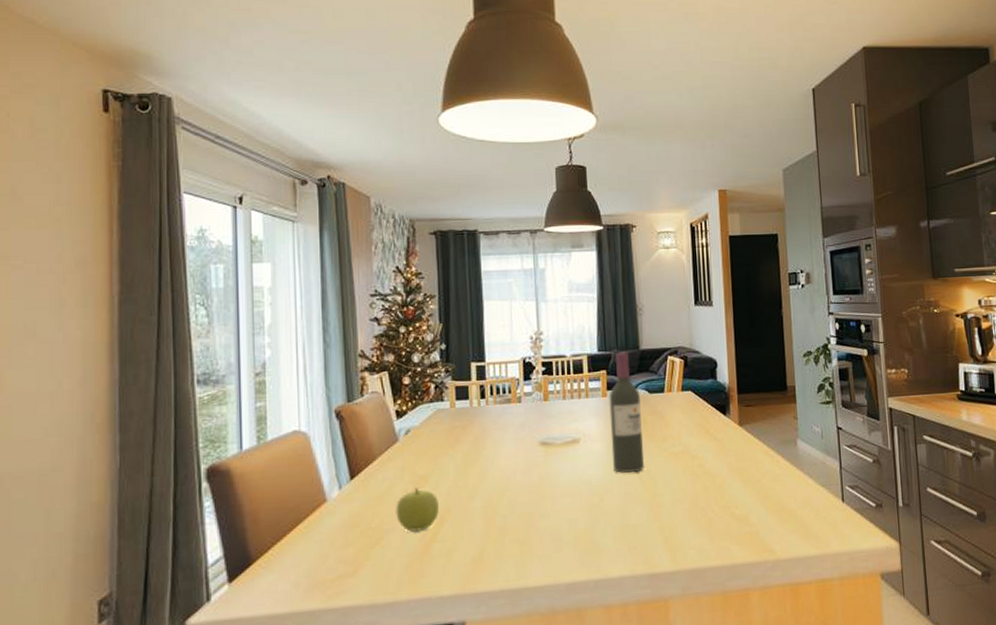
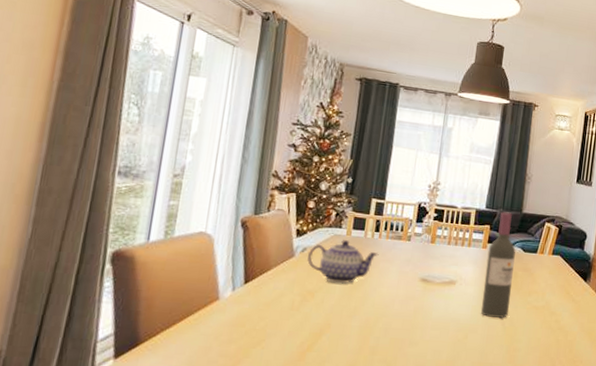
fruit: present [396,488,440,532] -> none [280,300,321,339]
teapot: none [412,413,489,463] -> present [307,240,379,284]

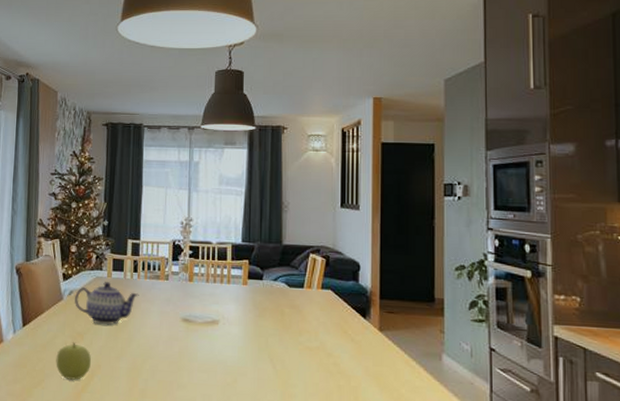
fruit: none [280,300,321,339] -> present [56,342,92,380]
wine bottle: present [480,211,516,318] -> none [248,244,280,360]

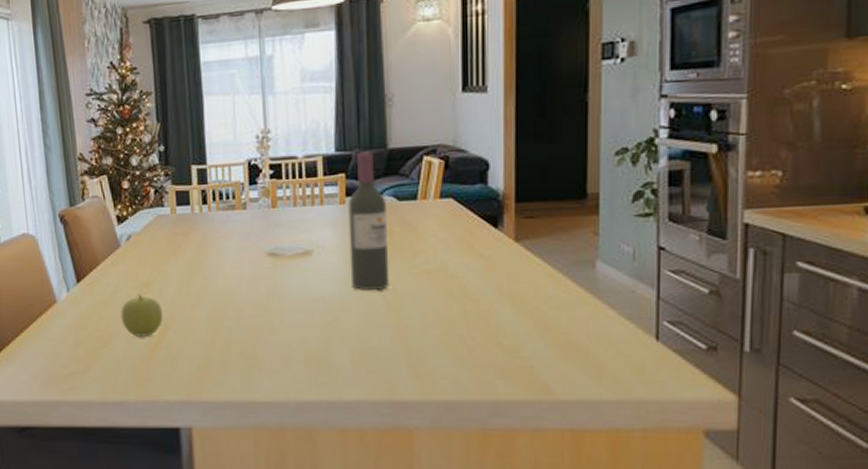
teapot: present [74,282,139,326] -> none [133,220,212,271]
wine bottle: none [248,244,280,360] -> present [348,151,390,290]

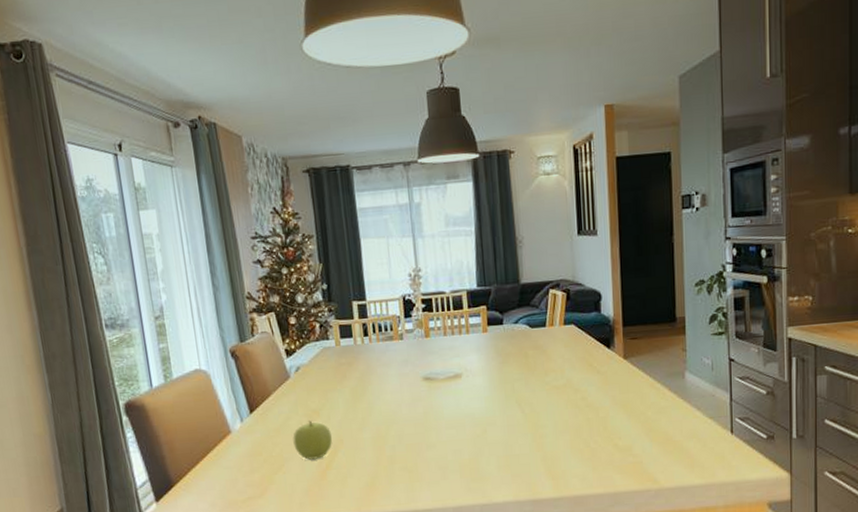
wine bottle: present [348,151,390,290] -> none [489,286,527,406]

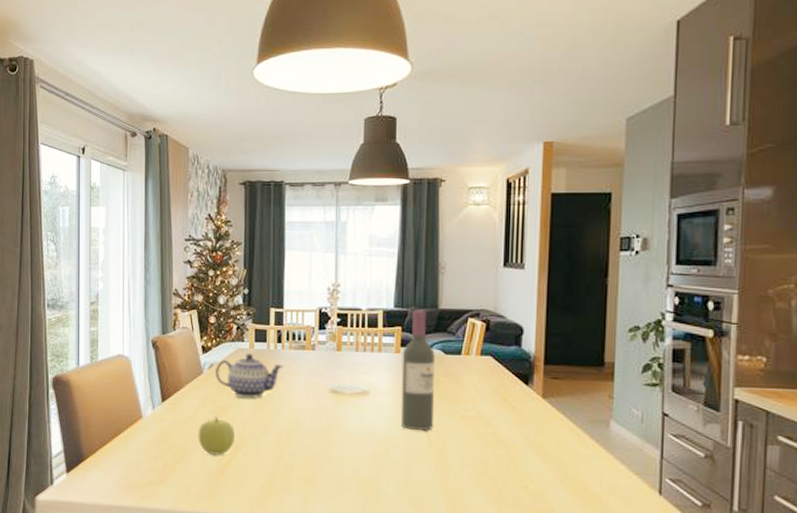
teapot: none [302,351,374,398] -> present [214,354,284,399]
wine bottle: none [489,286,527,406] -> present [400,309,435,431]

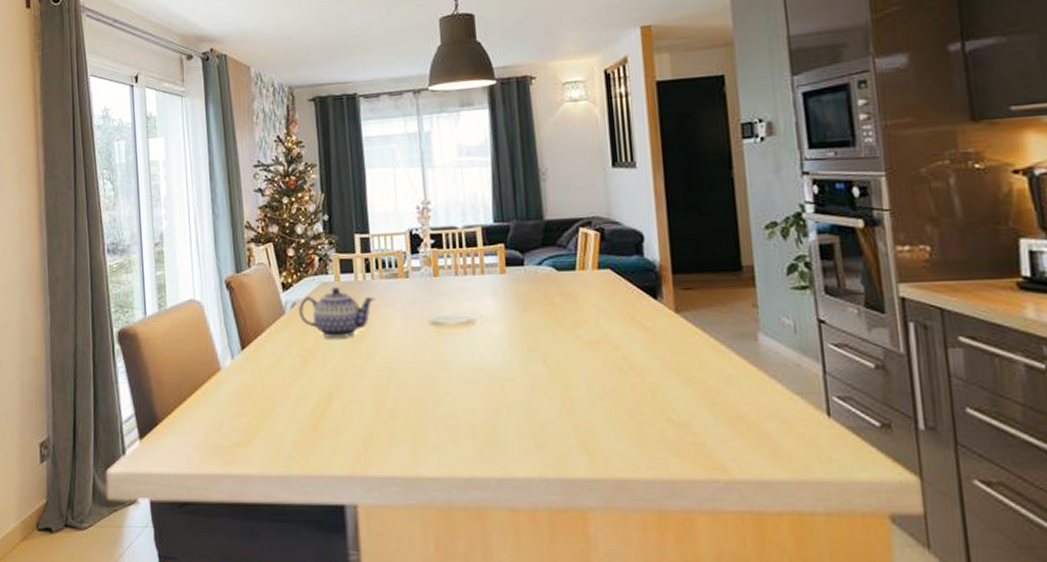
fruit: present [198,417,236,455] -> none [285,362,328,406]
wine bottle: present [400,309,435,431] -> none [508,222,554,361]

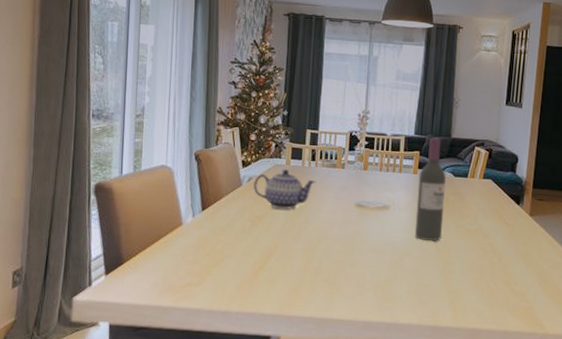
wine bottle: none [508,222,554,361] -> present [414,137,446,241]

